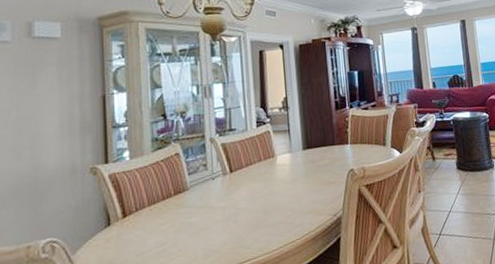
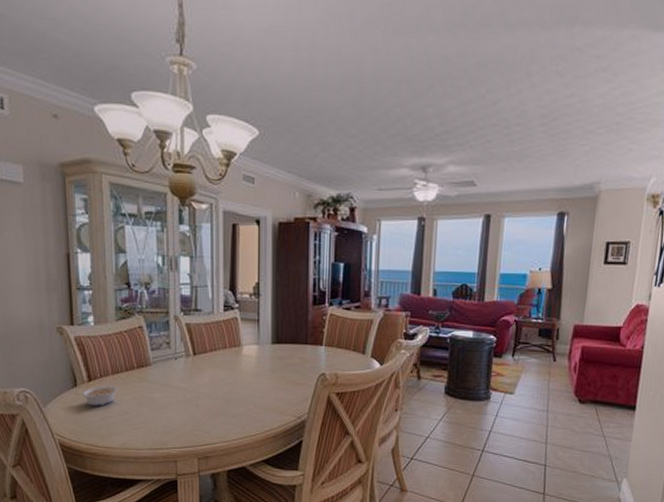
legume: none [109,217,155,244] -> present [75,385,118,406]

